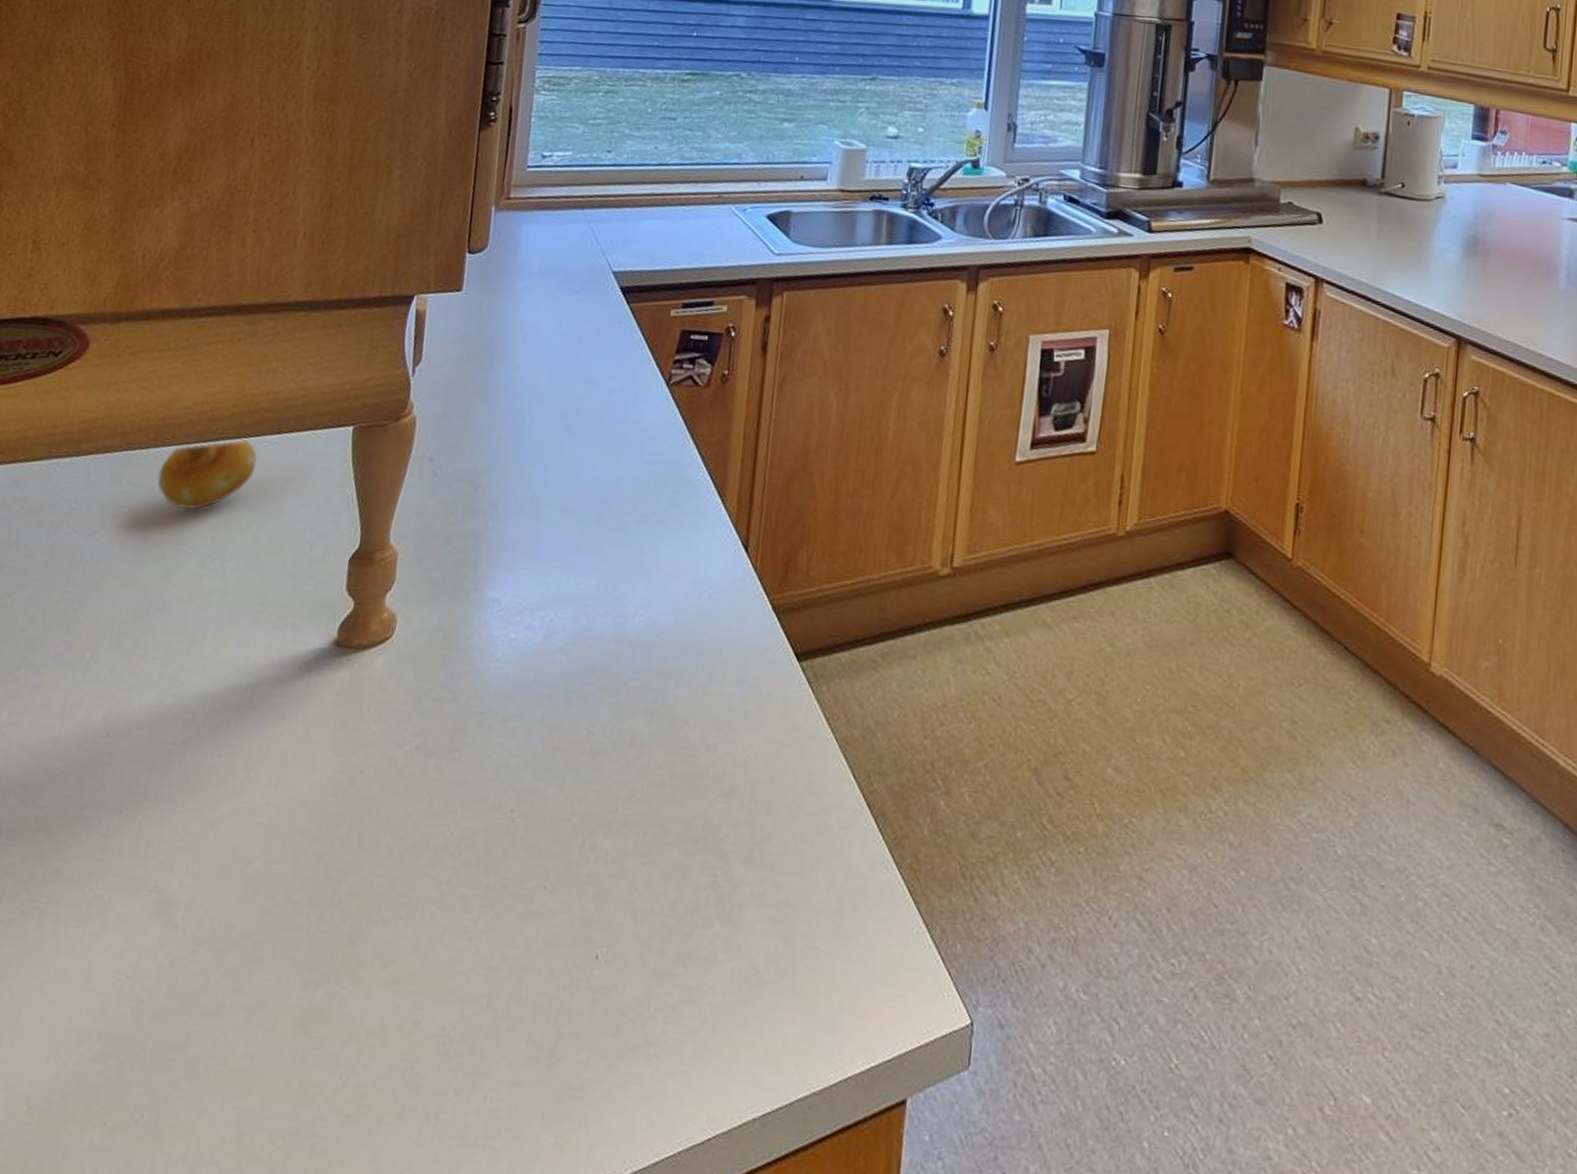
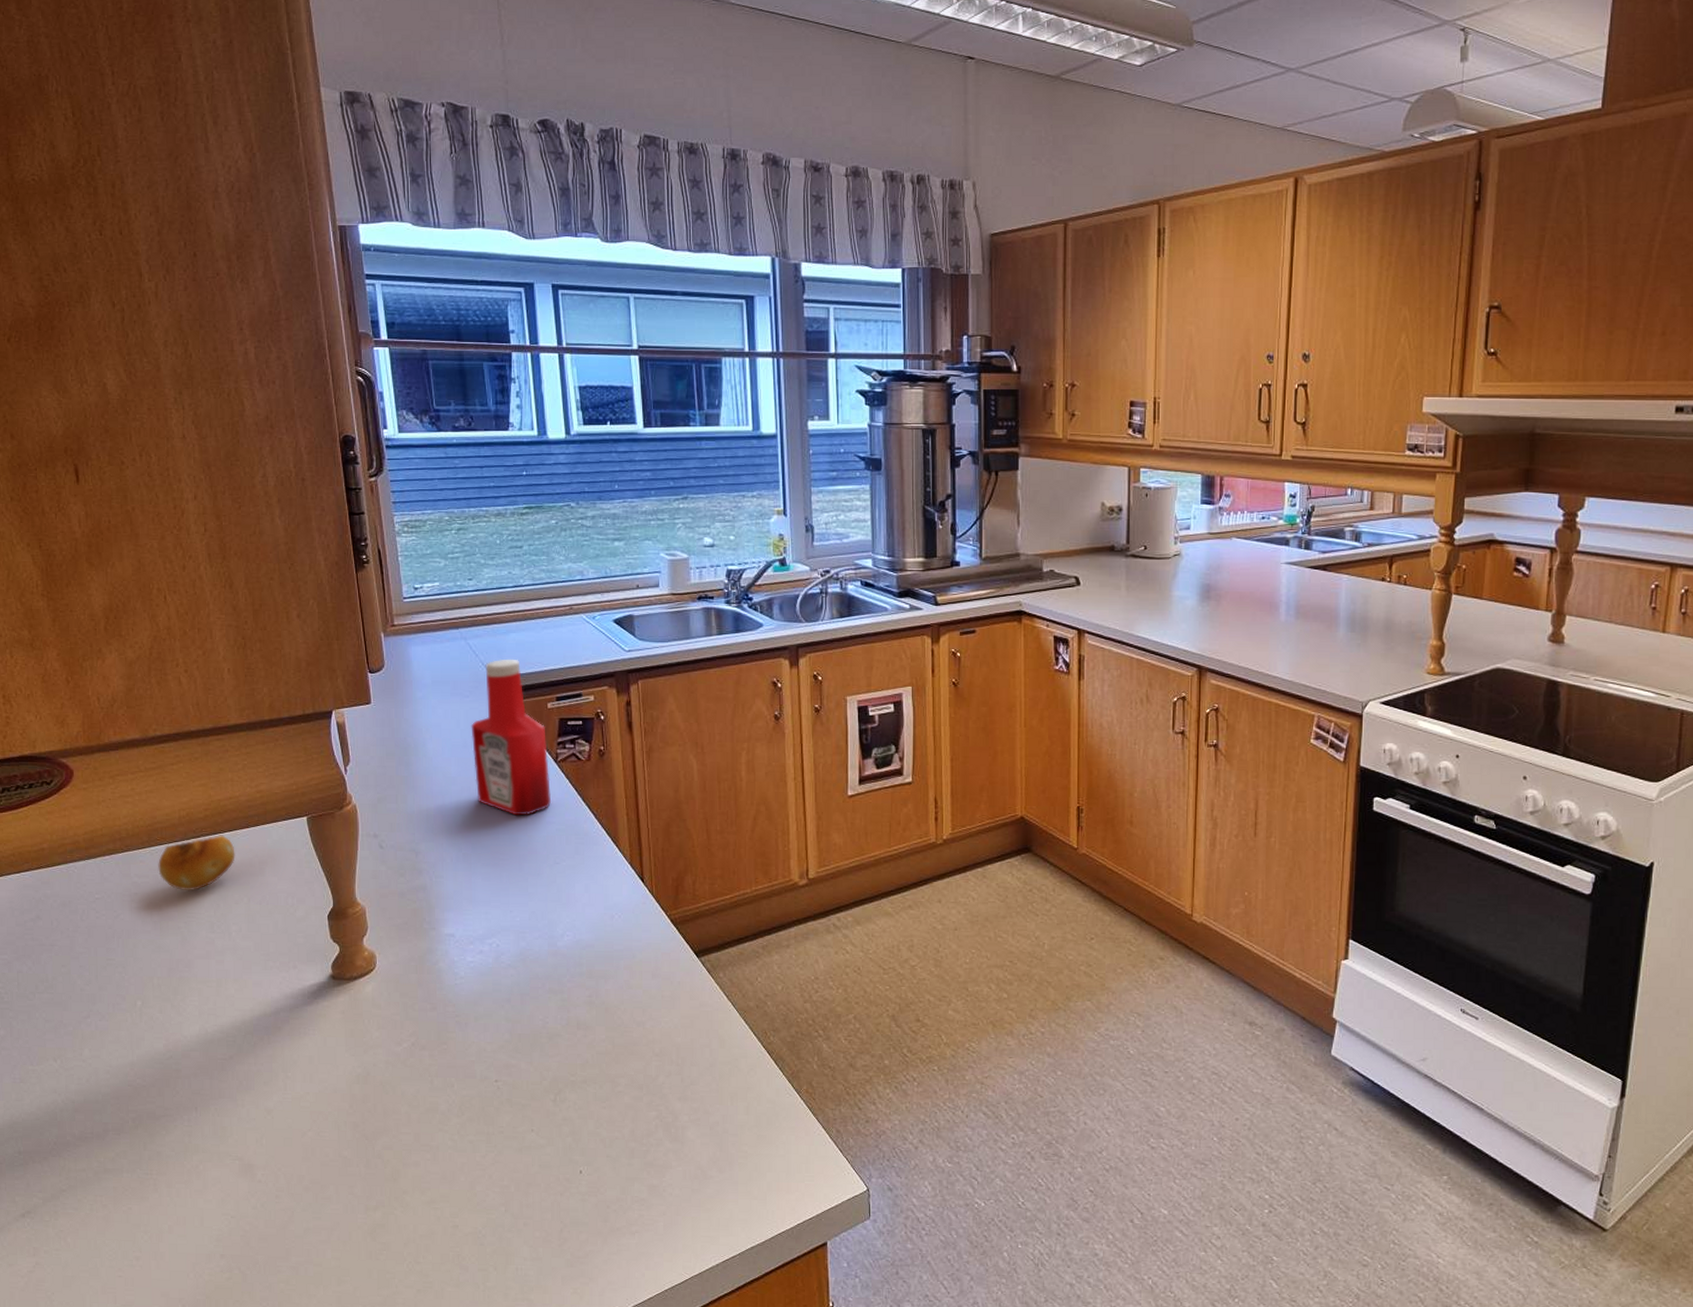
ketchup bottle: none [564,251,663,450] -> present [471,658,551,816]

